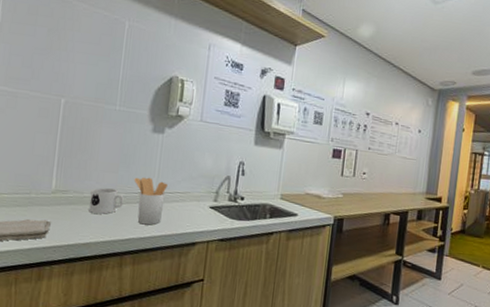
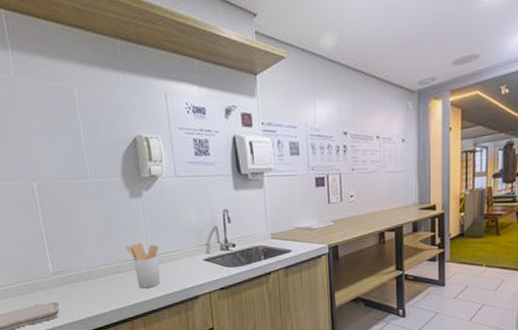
mug: present [88,187,124,215] -> none [87,260,121,288]

